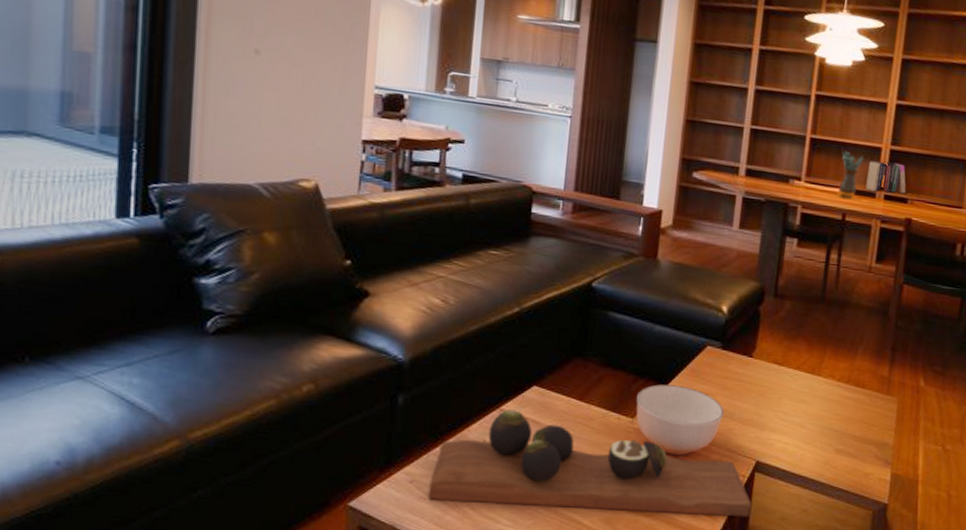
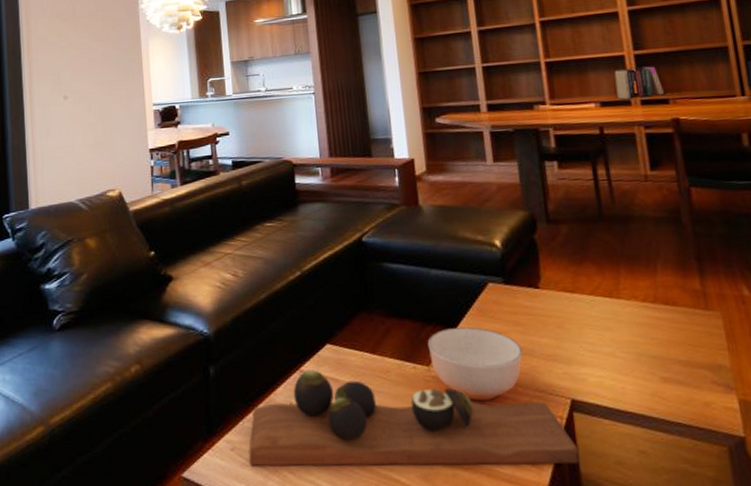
vase: present [838,147,864,200] -> none [581,64,609,114]

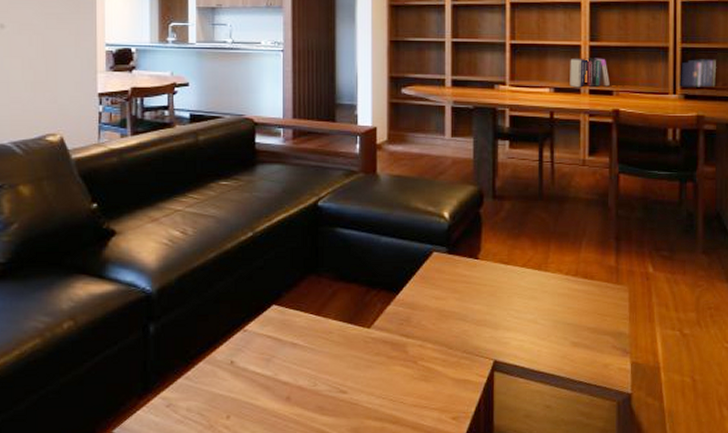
decorative tray: present [248,370,580,466] -> none [185,329,495,422]
bowl: present [427,327,523,402] -> none [370,293,457,362]

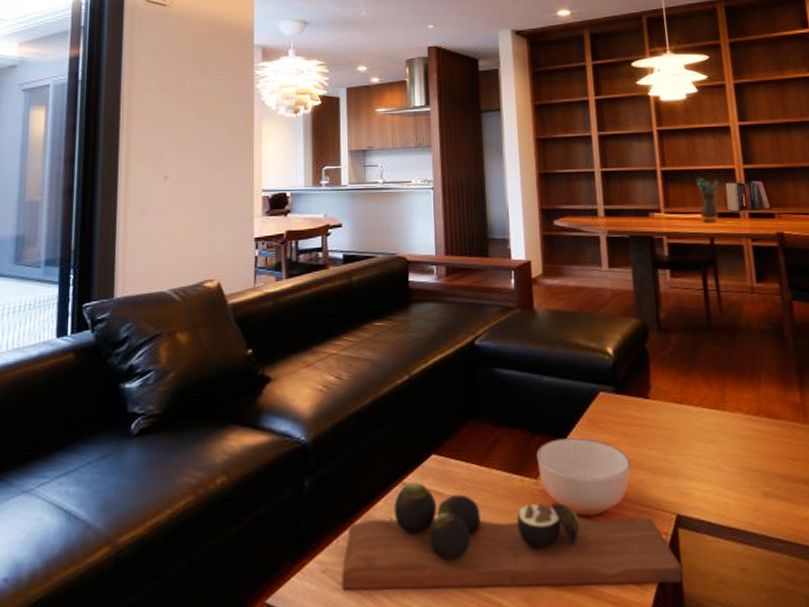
decorative tray: none [185,329,495,422] -> present [342,482,683,590]
bowl: none [370,293,457,362] -> present [536,438,631,517]
vase: none [542,49,565,98] -> present [695,174,719,224]

